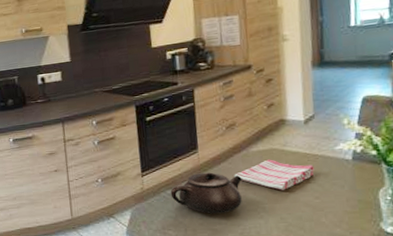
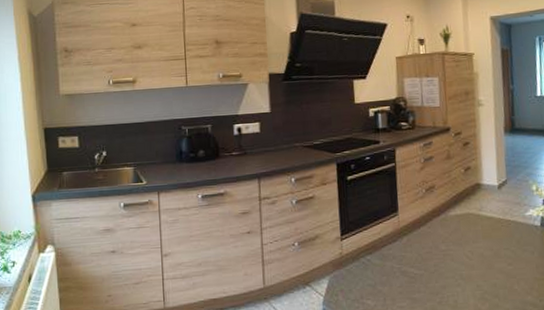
teapot: present [170,172,242,214] -> none [370,236,441,282]
dish towel: present [234,159,315,190] -> none [433,224,508,256]

